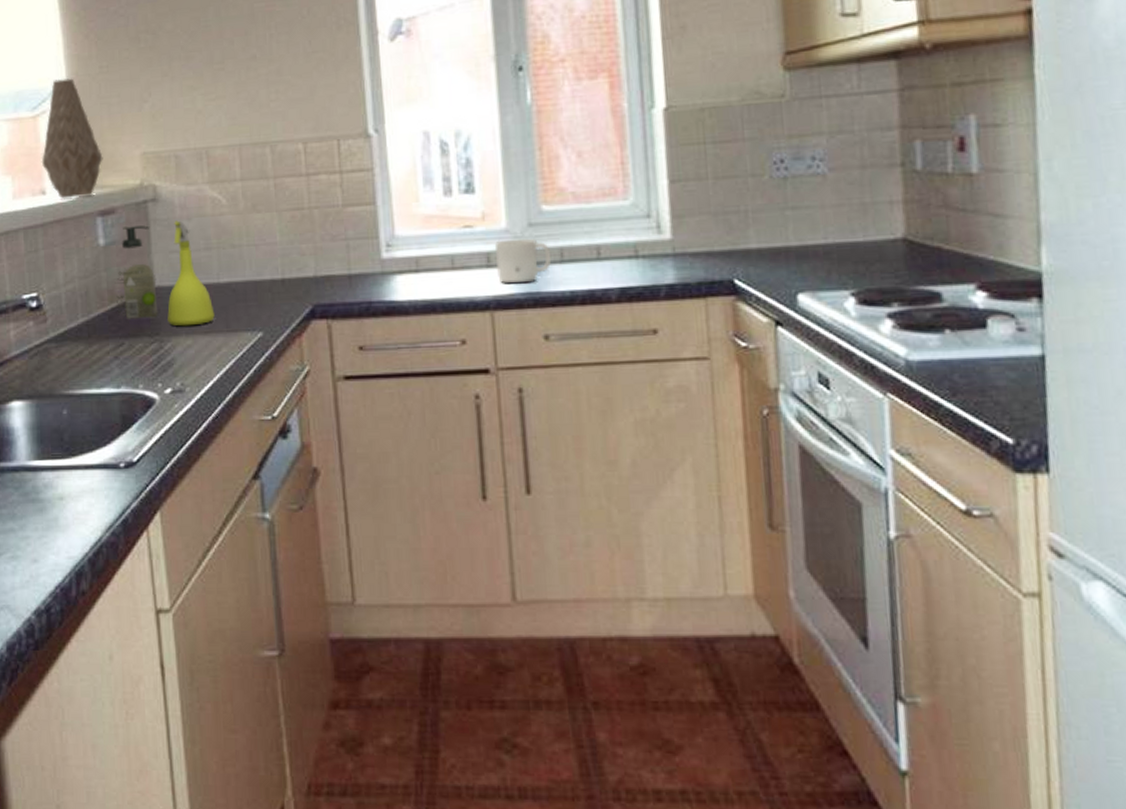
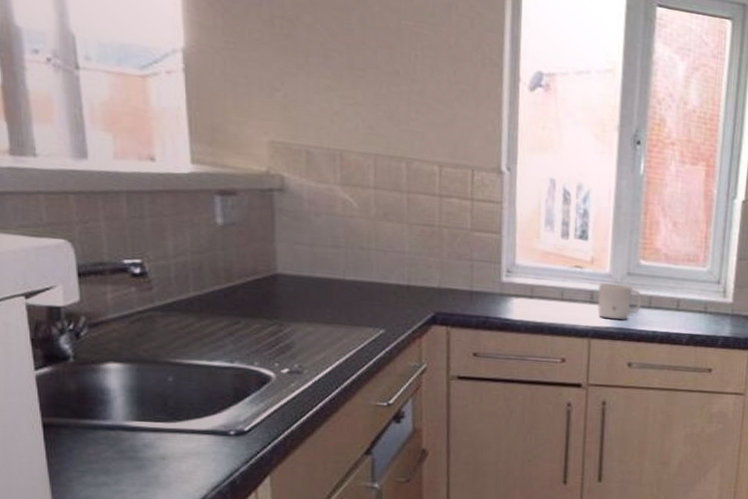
vase: present [41,78,103,200] -> none [150,42,225,173]
soap dispenser: present [114,225,158,319] -> none [232,210,279,303]
spray bottle: present [167,220,215,327] -> none [289,214,338,315]

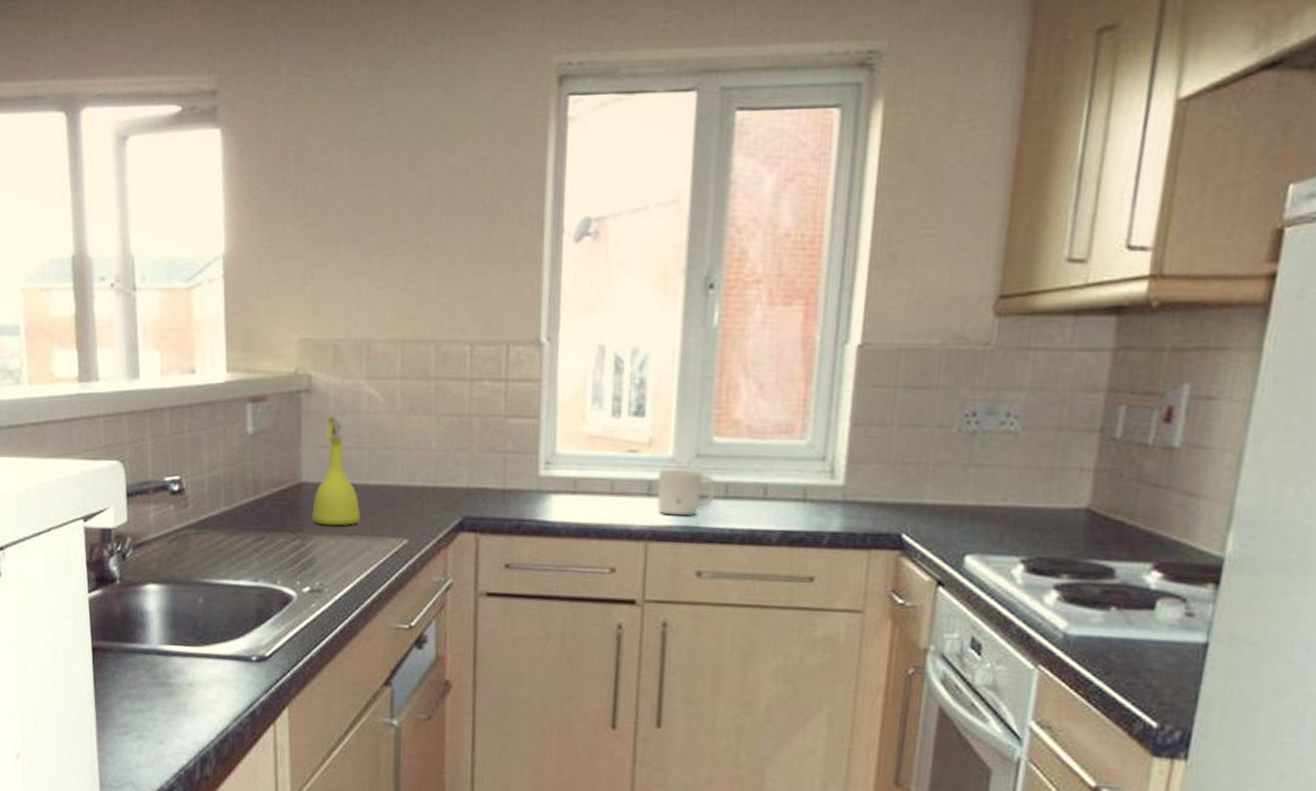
spray bottle: none [289,214,338,315] -> present [312,415,361,526]

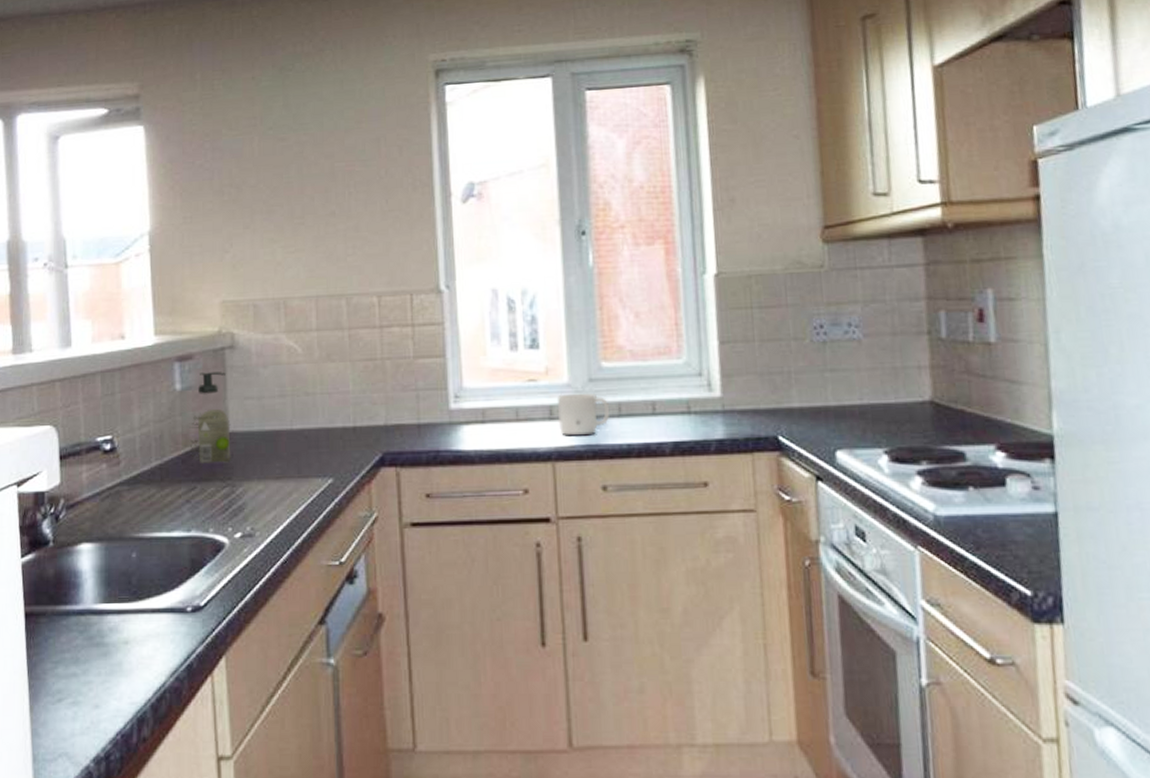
soap dispenser: none [260,416,304,514] -> present [189,372,231,464]
spray bottle: present [312,415,361,526] -> none [240,367,287,472]

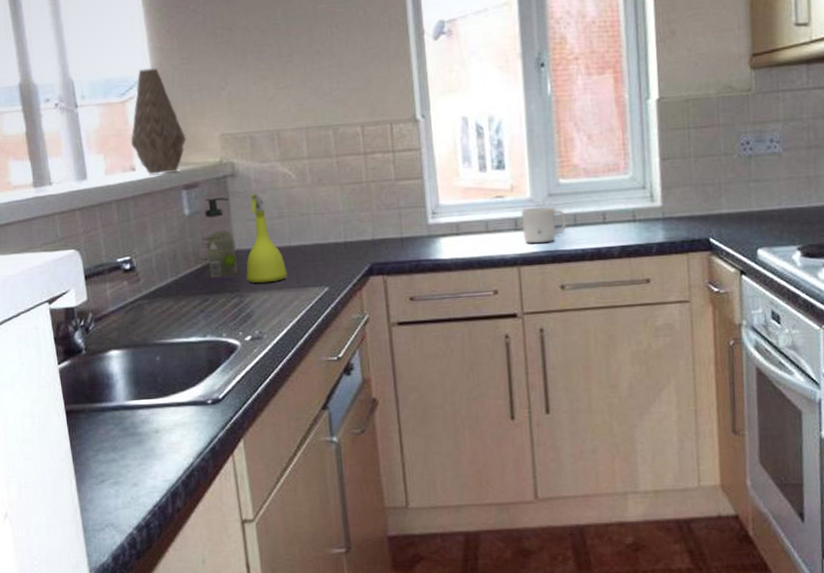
vase: none [121,227,183,345] -> present [130,68,186,175]
spray bottle: none [240,367,287,472] -> present [246,193,287,284]

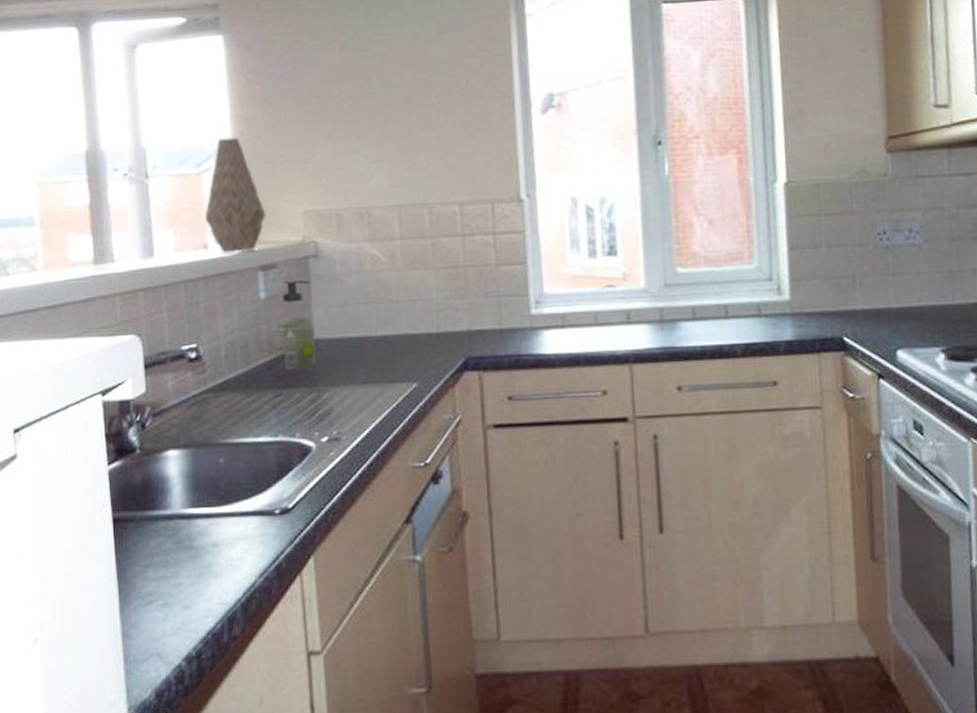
spray bottle: present [246,193,287,284] -> none [326,276,372,378]
mug: present [520,206,567,244] -> none [634,297,685,340]

